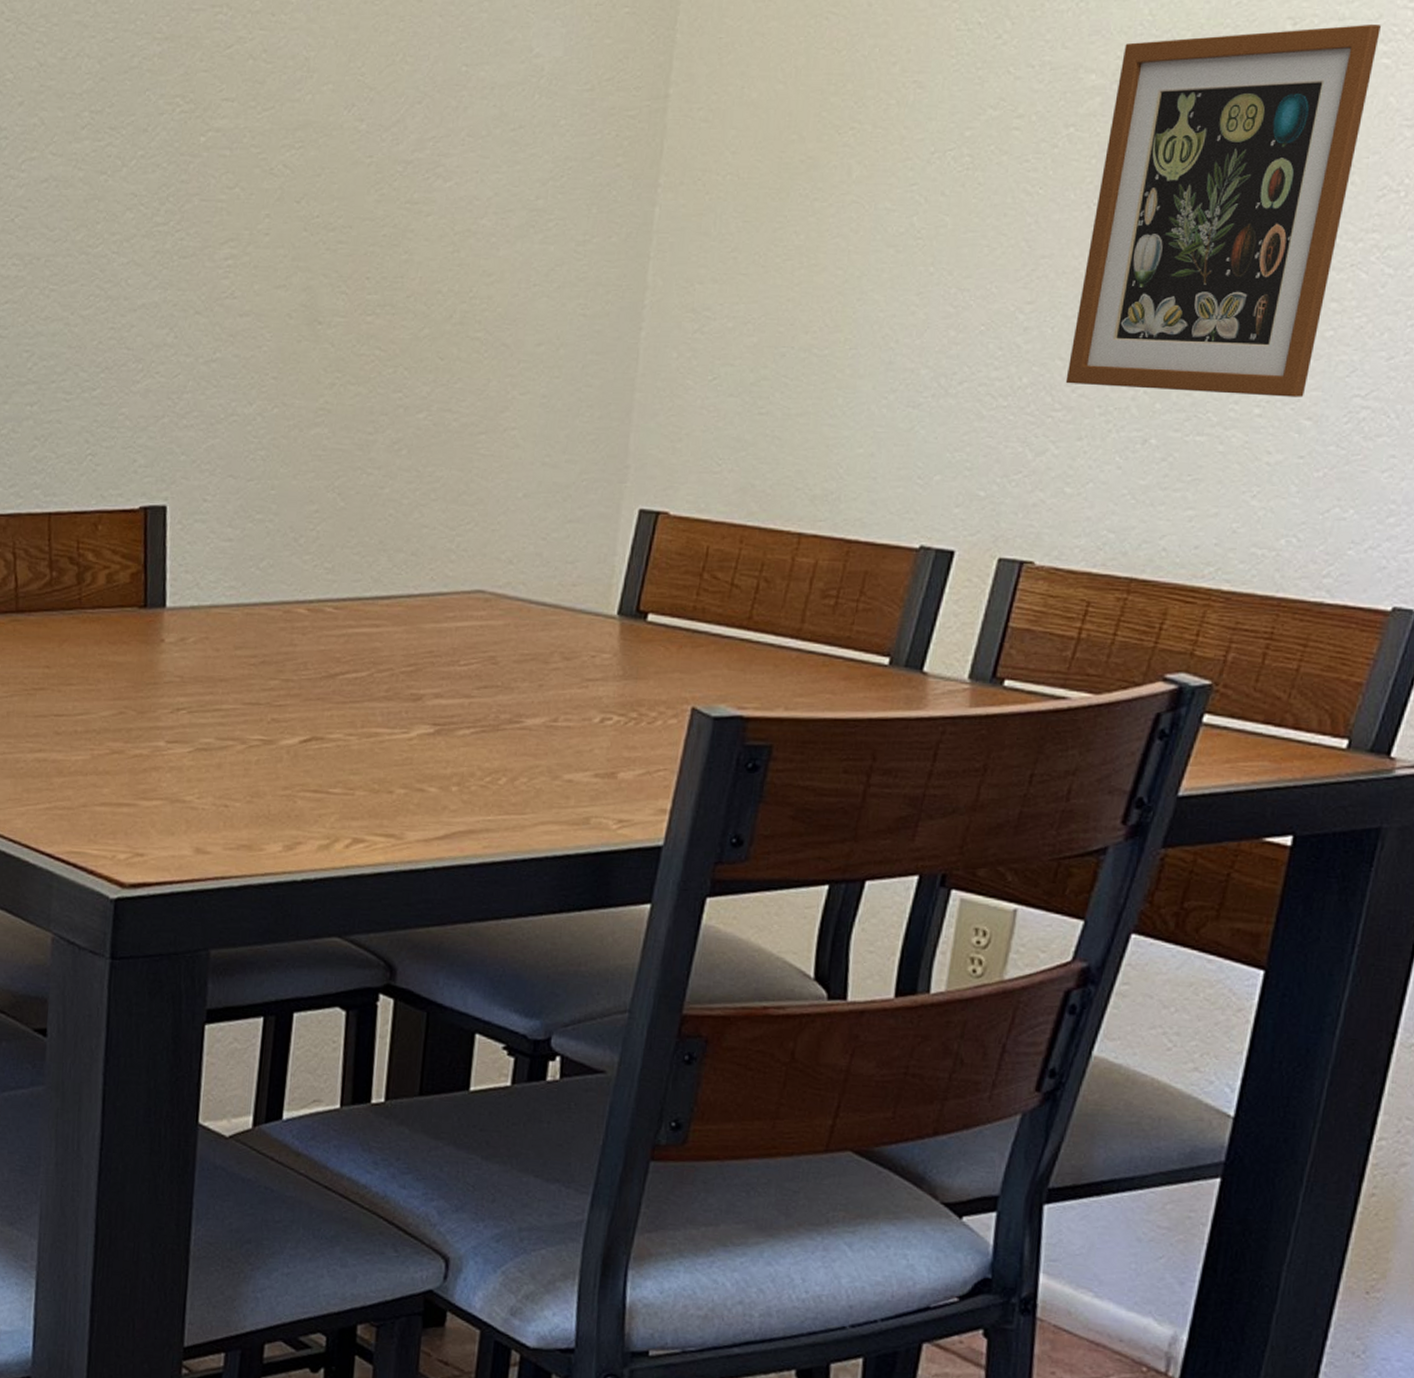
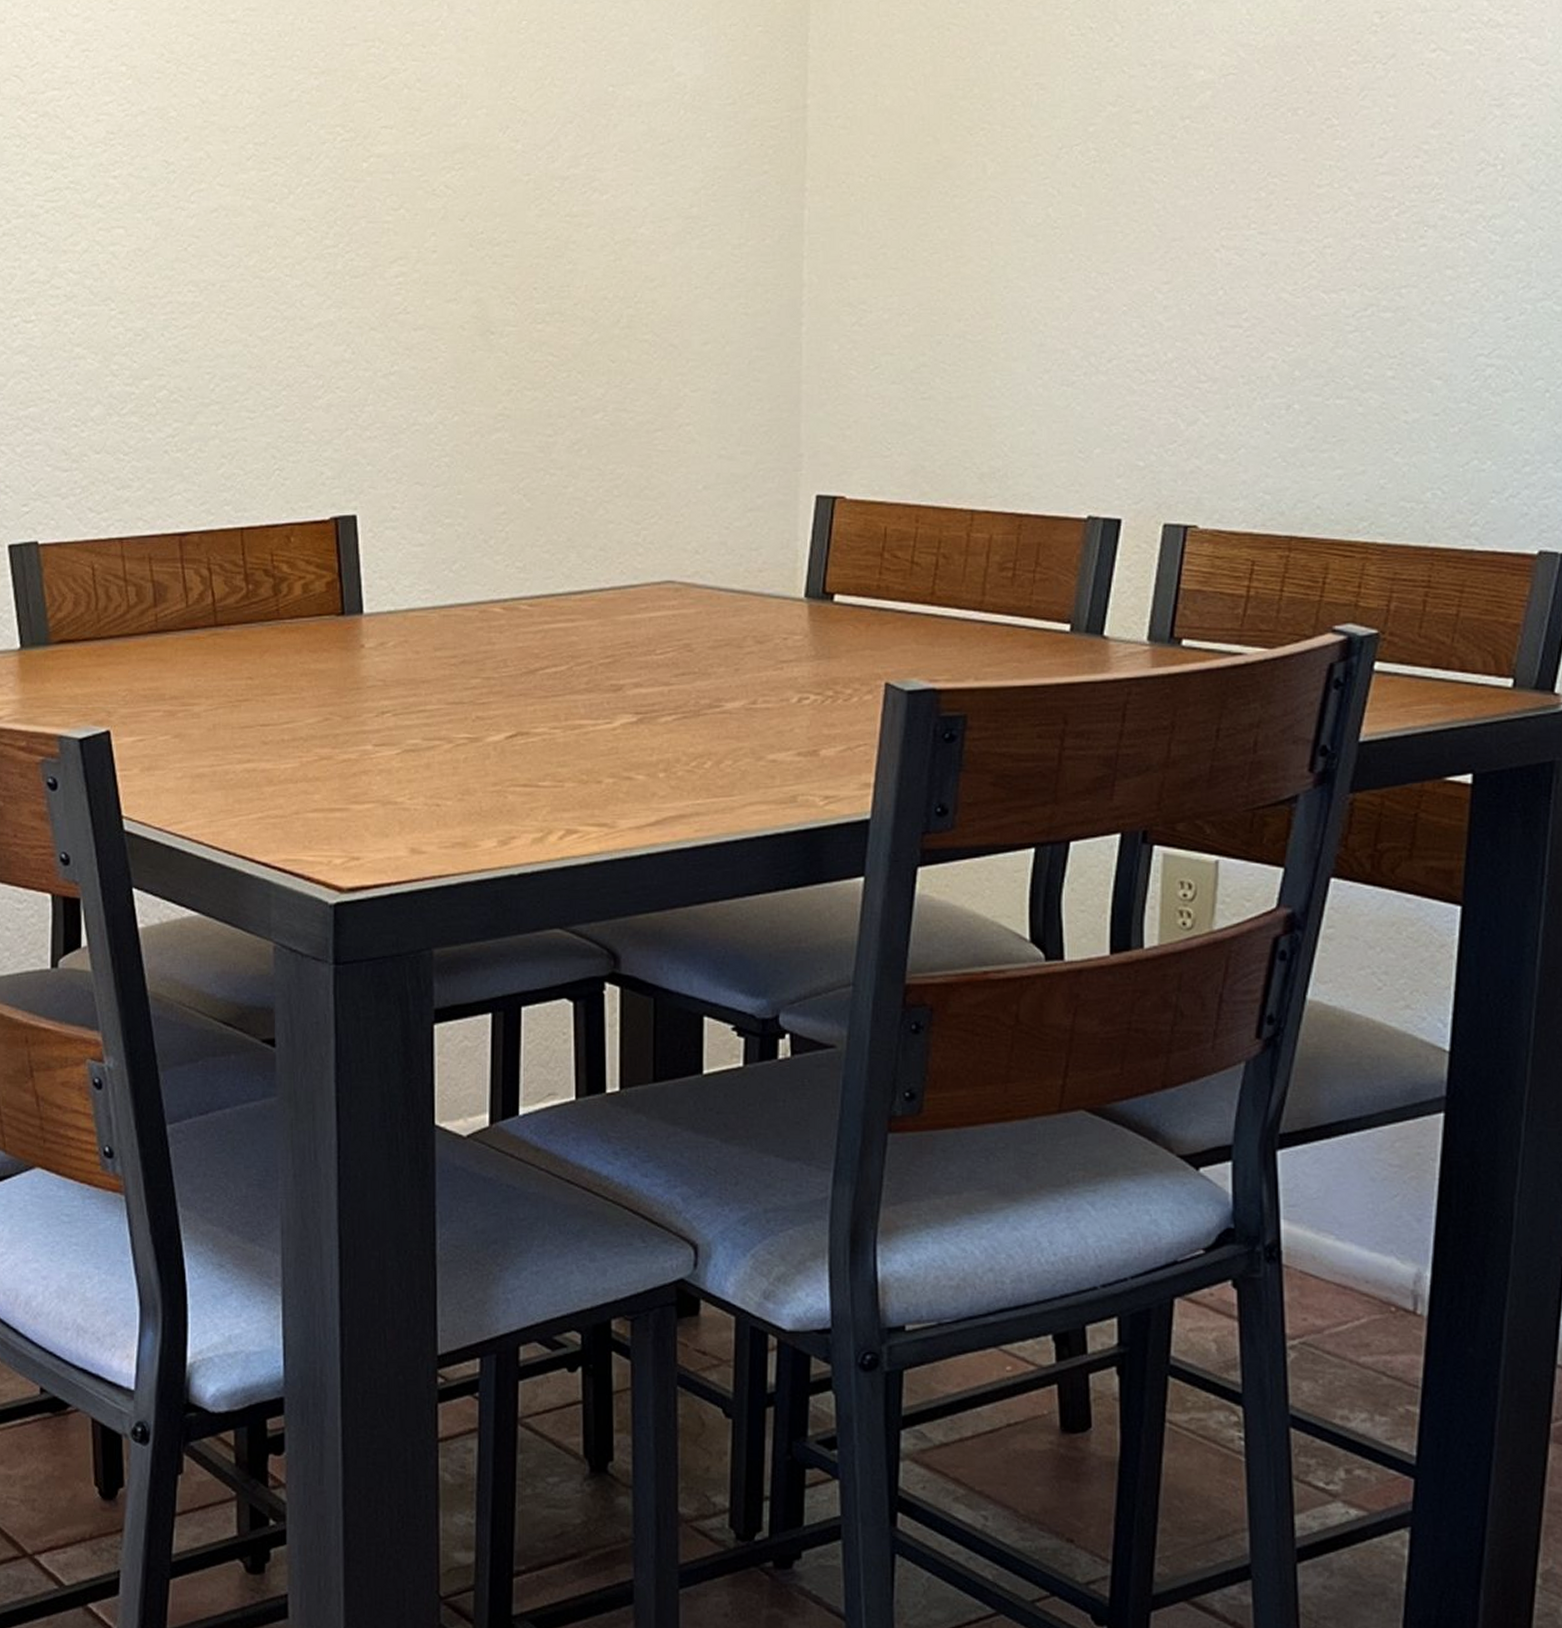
picture frame: present [1065,23,1381,397] -> none [1208,14,1461,359]

